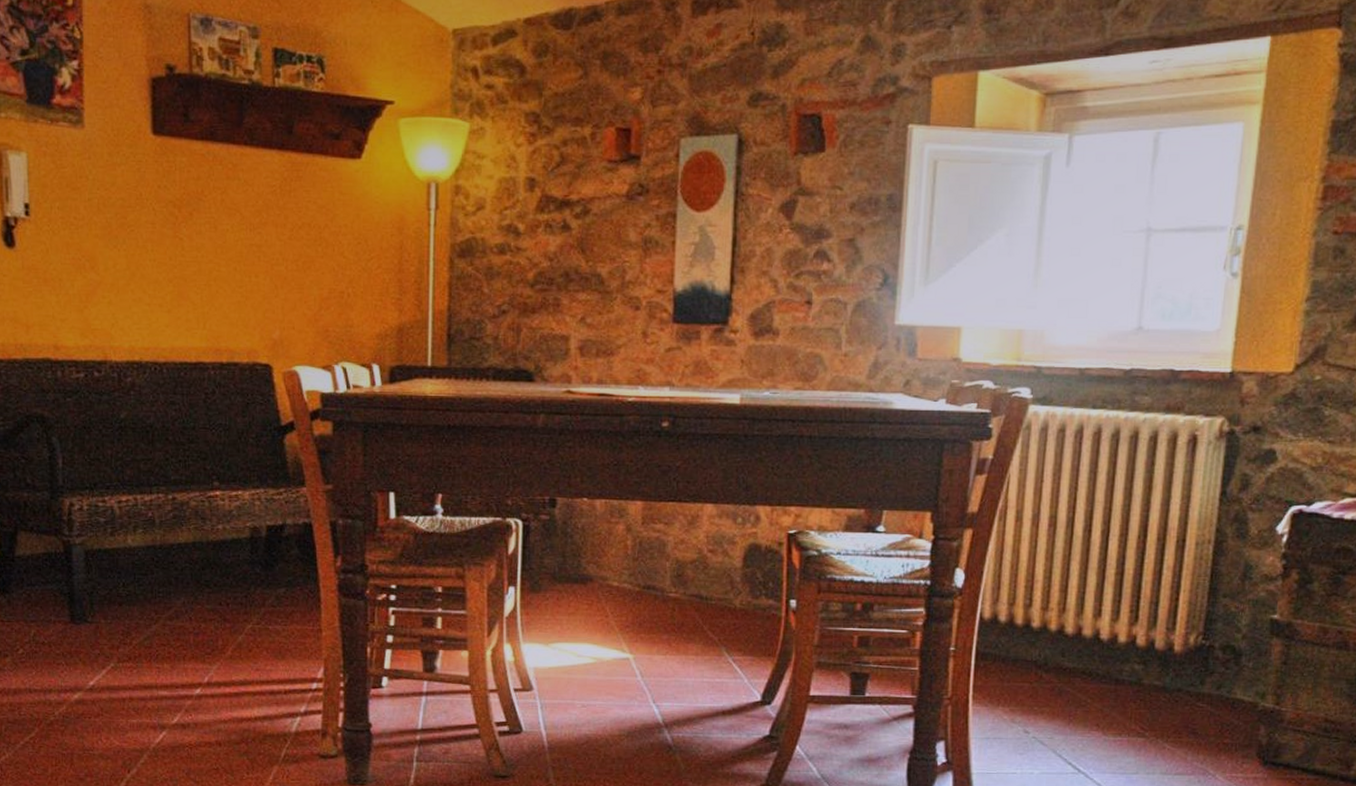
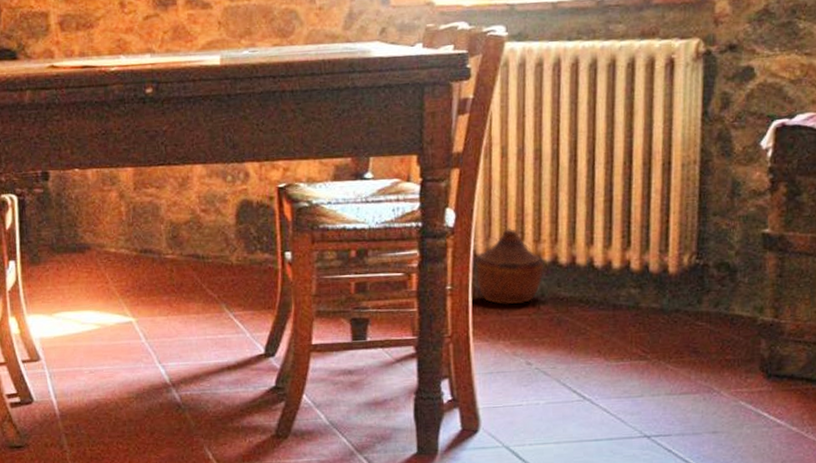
woven basket: none [980,594,1050,671] -> present [475,229,544,305]

